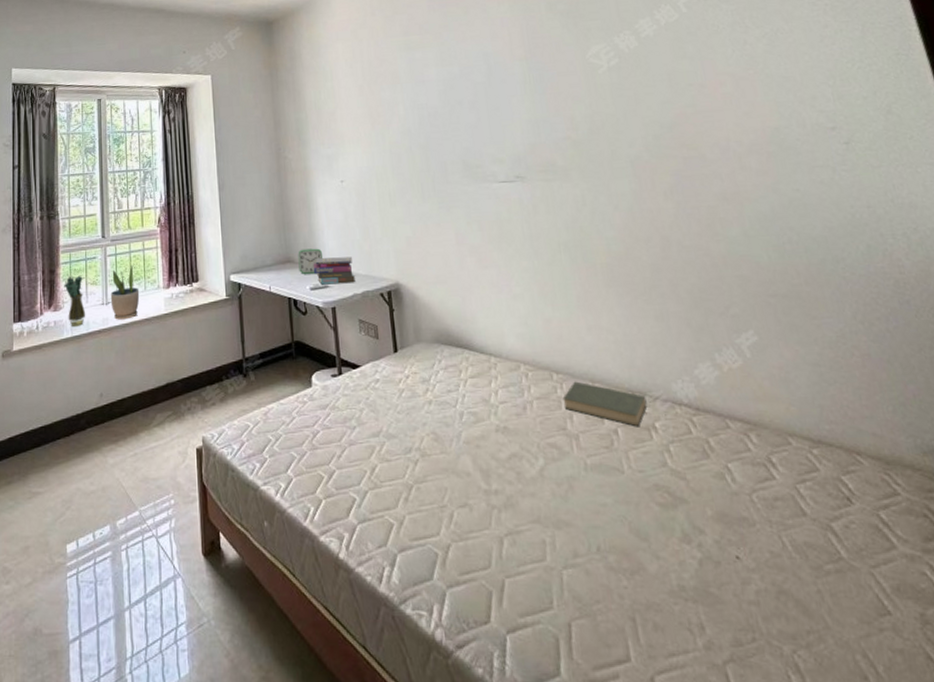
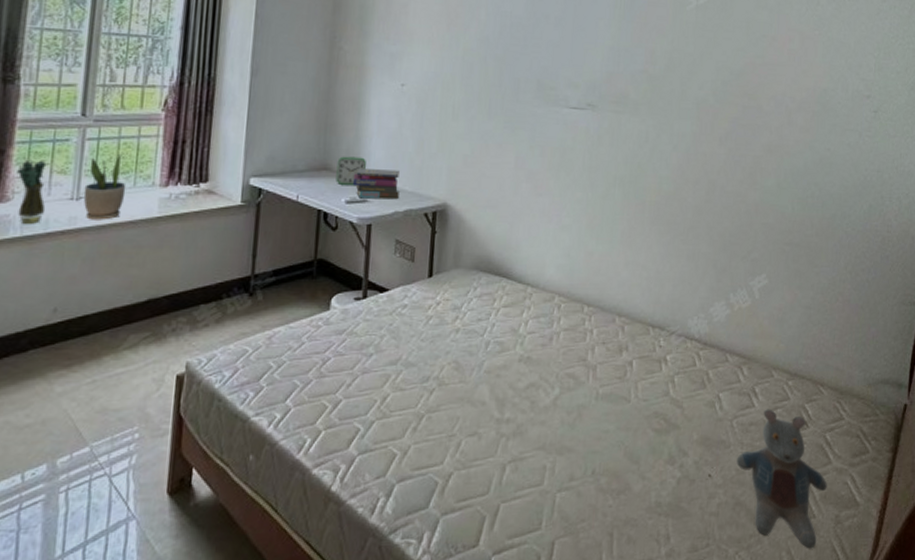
book: present [562,381,648,427] -> none [589,314,664,360]
stuffed animal: none [767,481,902,654] -> present [736,409,827,549]

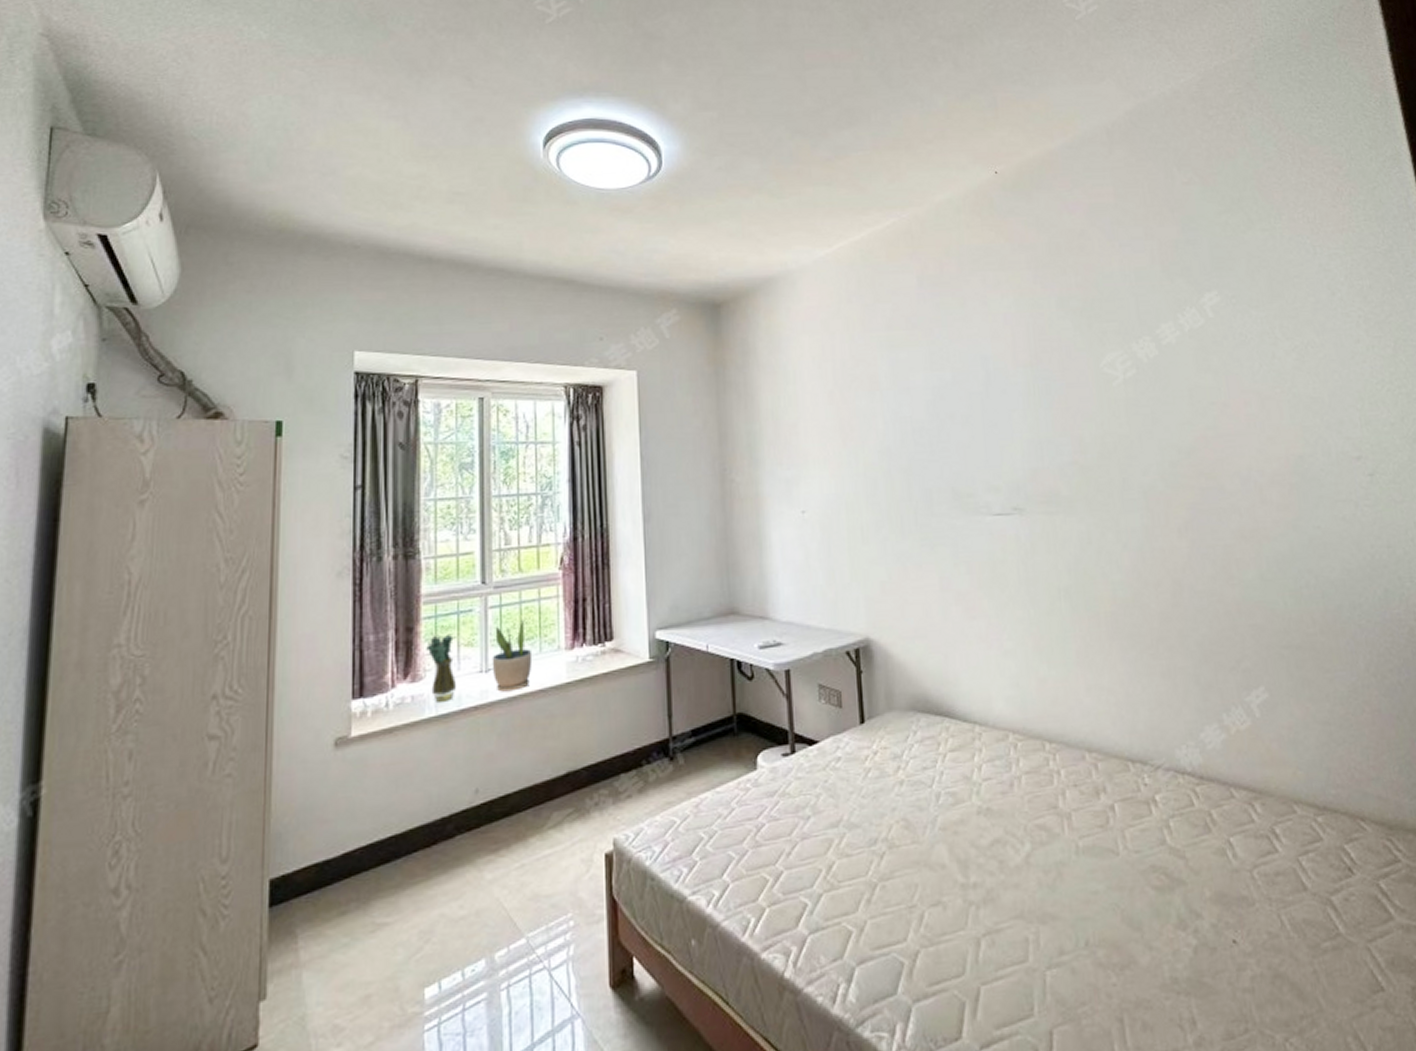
alarm clock: present [336,156,366,185] -> none [744,596,775,629]
books: present [352,167,401,199] -> none [763,606,816,642]
stuffed animal: present [736,409,827,549] -> none [1266,853,1394,1032]

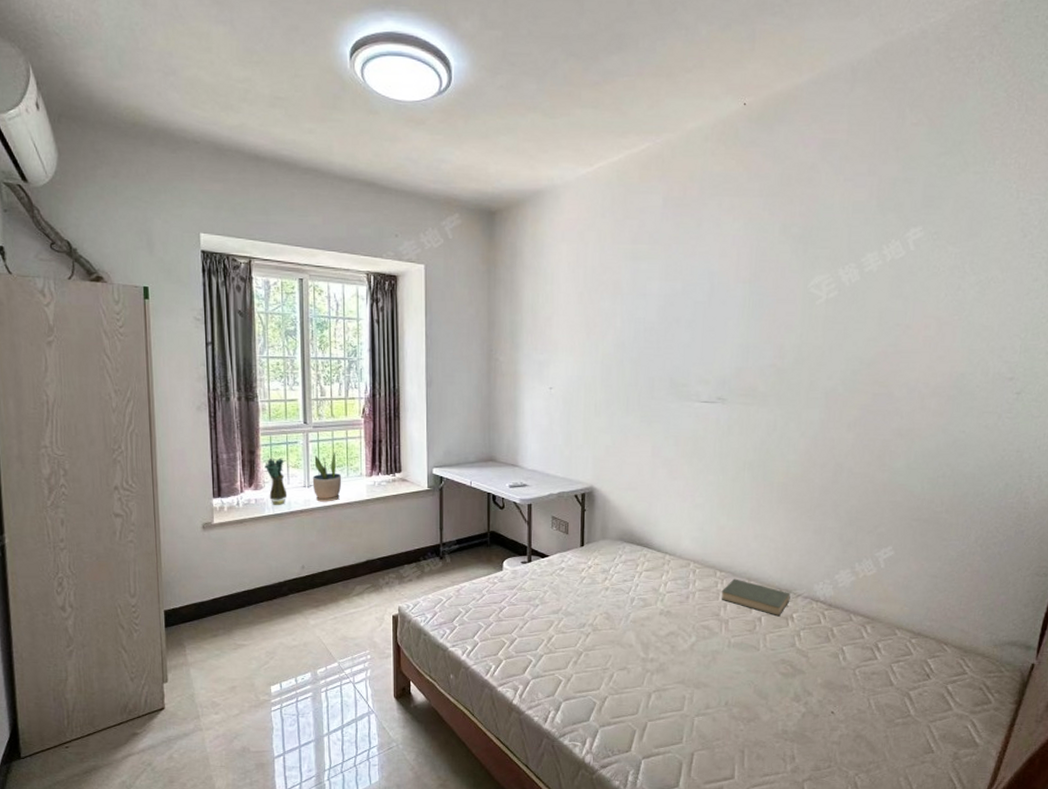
book: none [1055,751,1148,802] -> present [721,578,791,617]

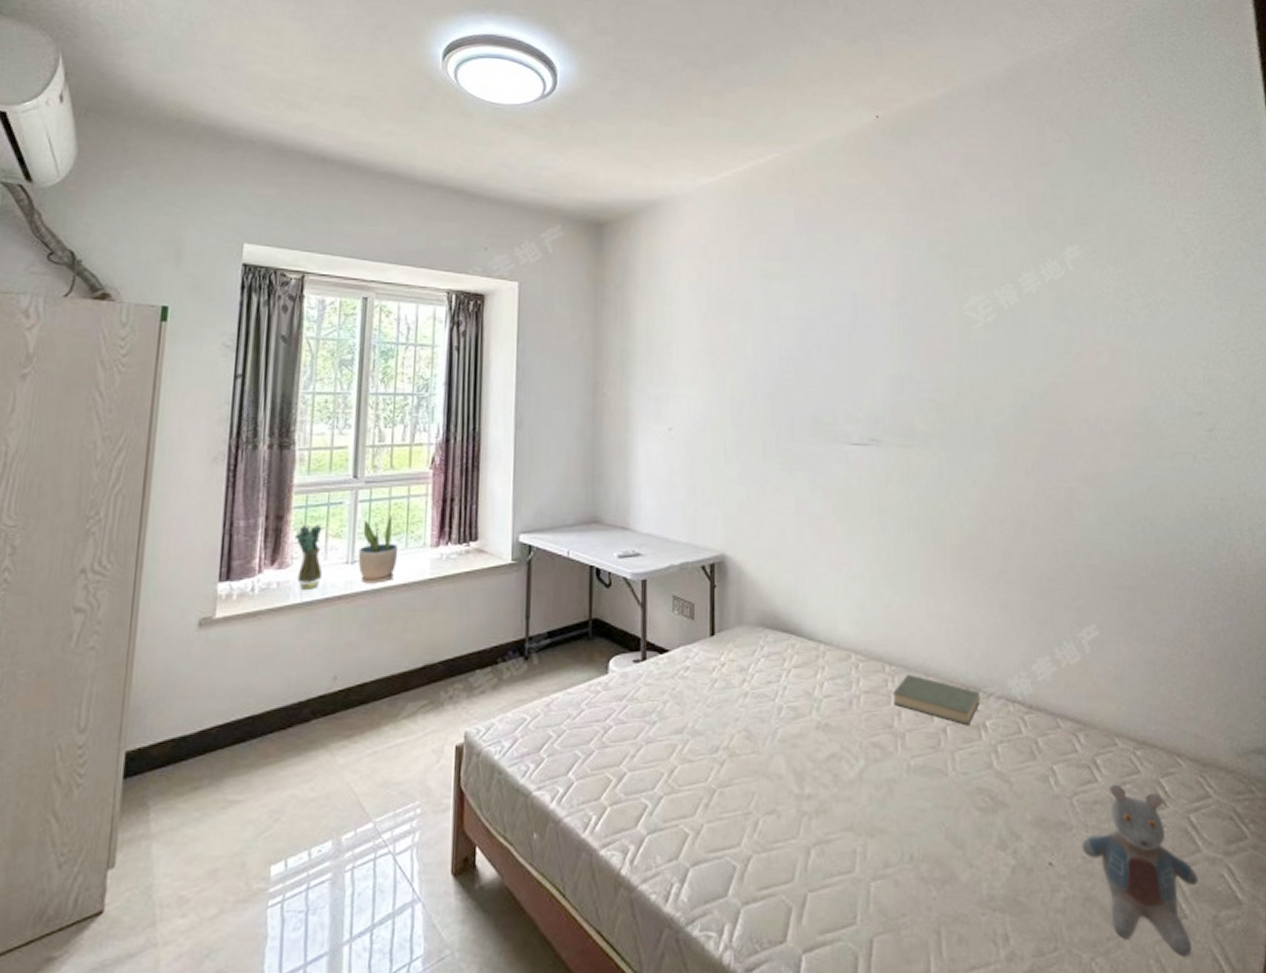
stuffed animal: none [858,661,947,777] -> present [1081,784,1199,957]

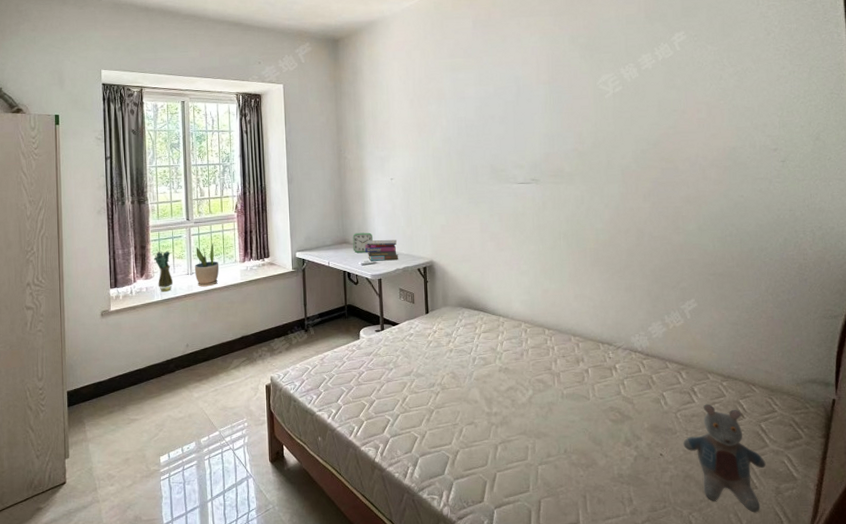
alarm clock: none [606,508,637,538] -> present [353,232,373,253]
books: none [624,519,674,552] -> present [364,239,398,261]
book: present [893,674,980,726] -> none [551,335,612,368]

